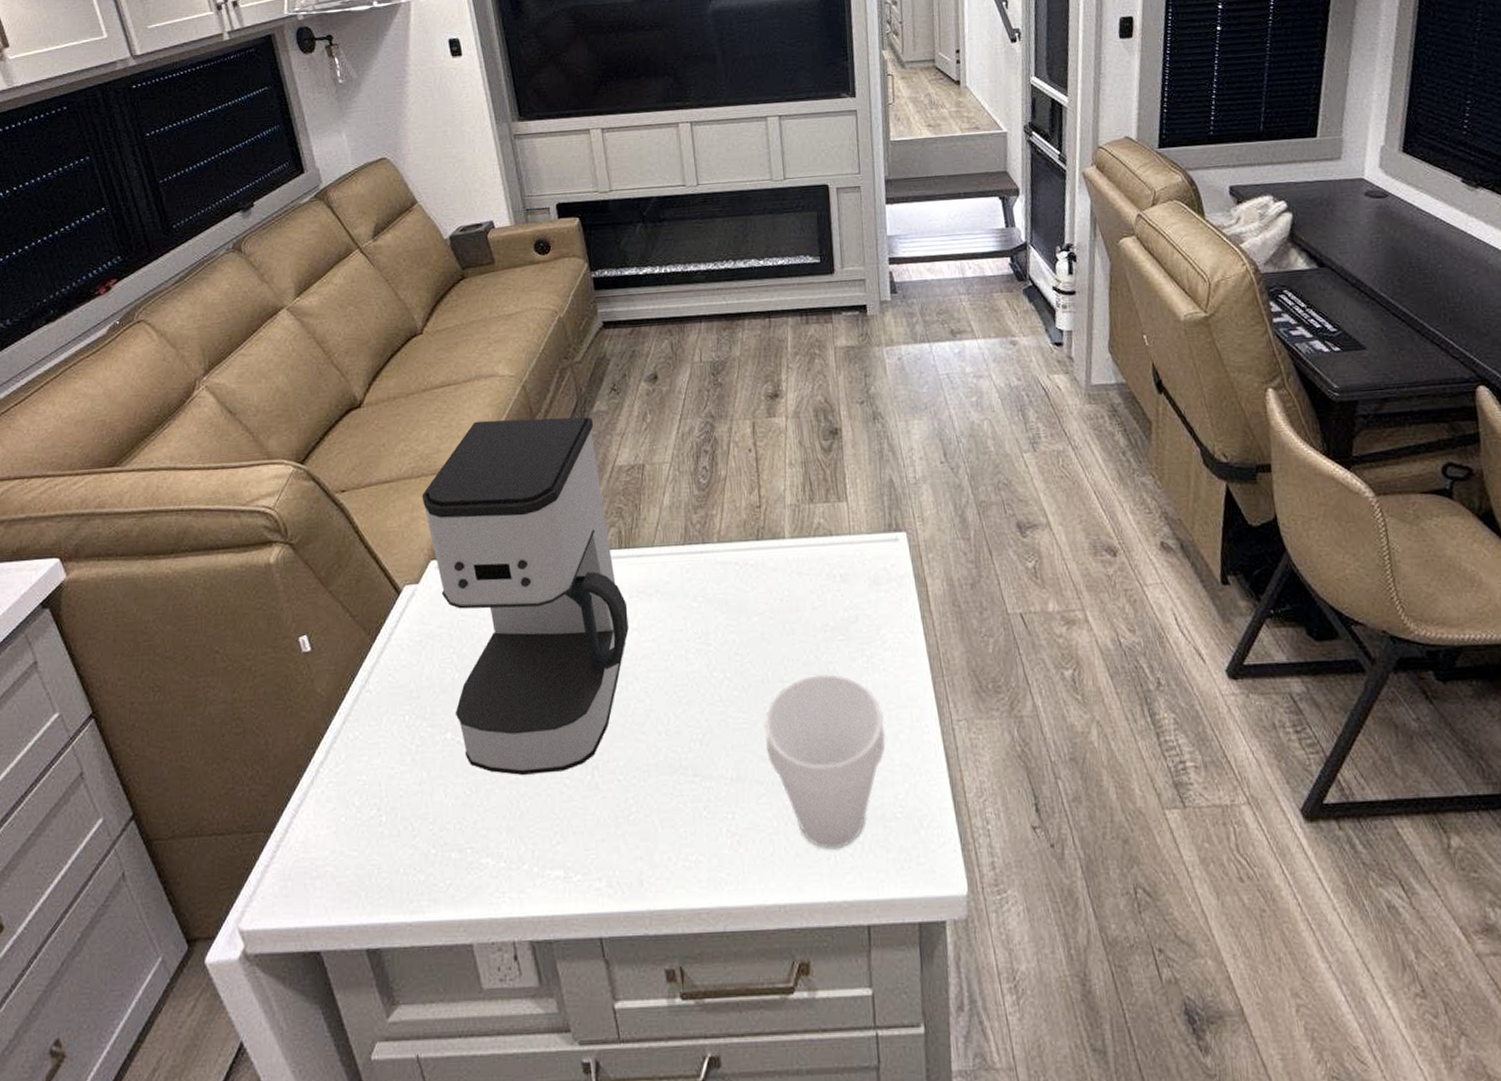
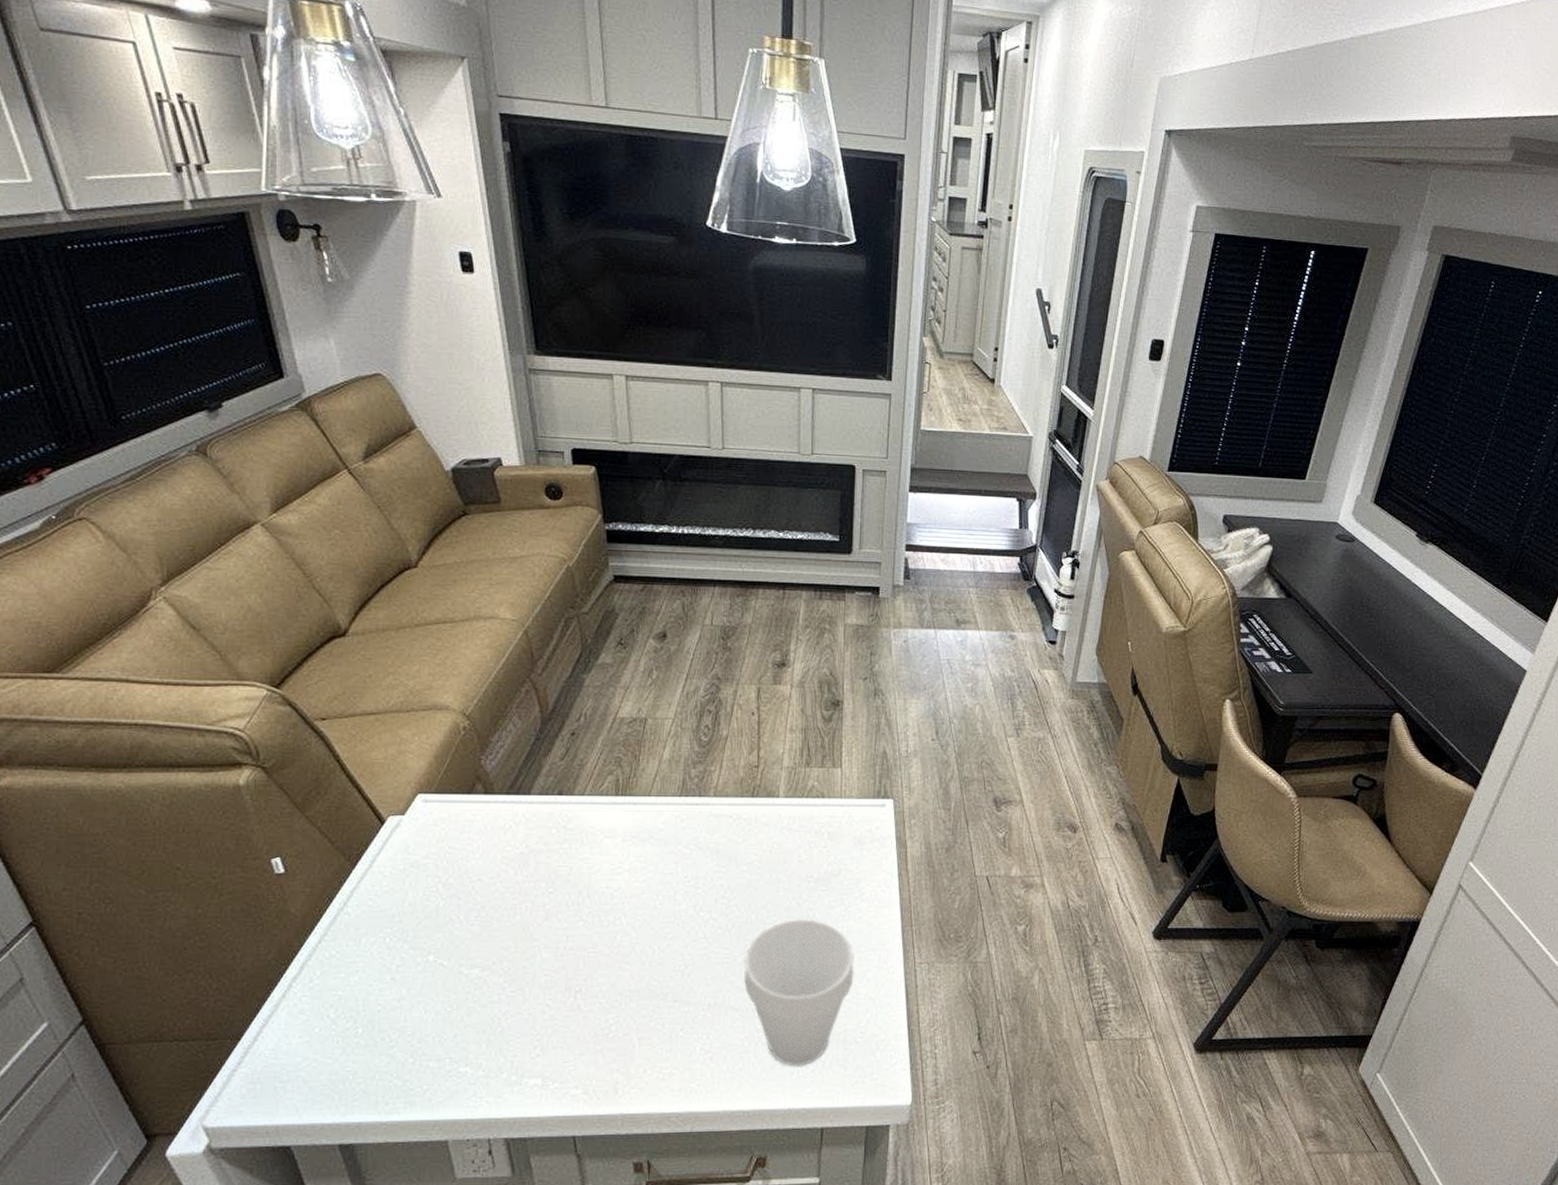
coffee maker: present [422,417,629,775] -> none [410,661,620,995]

